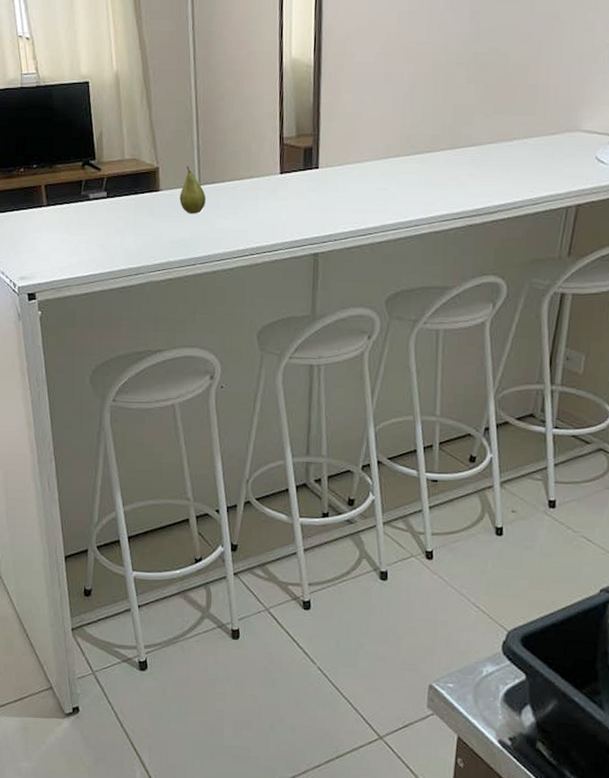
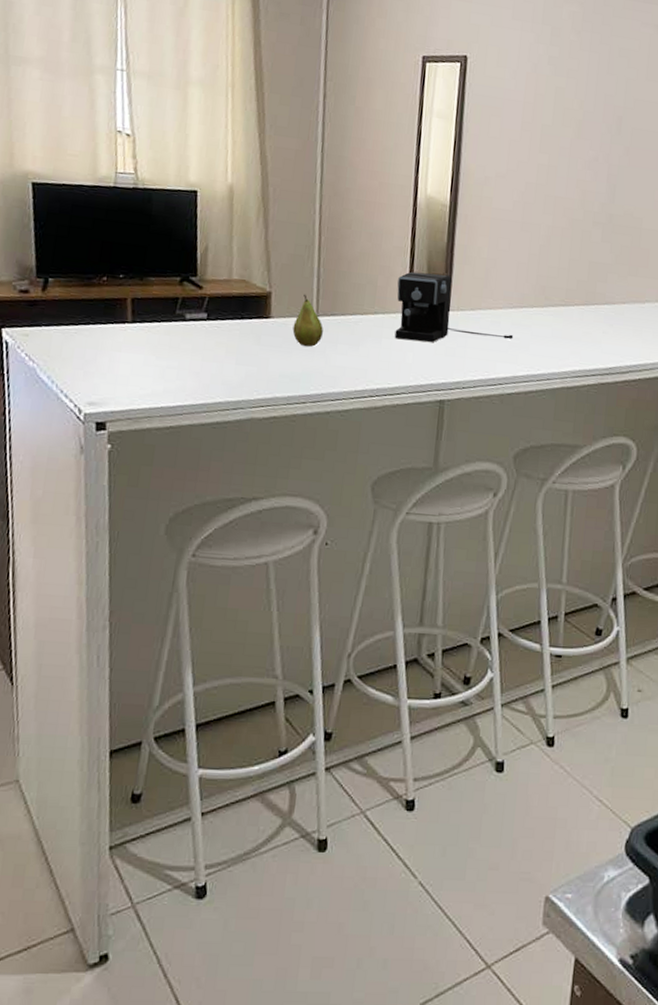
coffee maker: none [269,133,381,200] -> present [394,271,514,342]

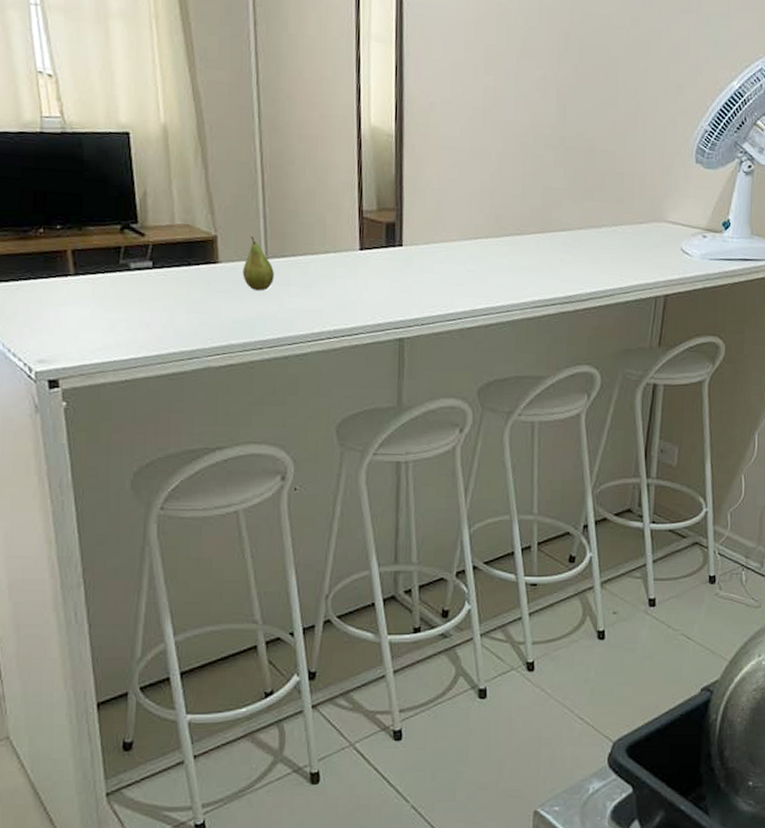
coffee maker: present [394,271,514,342] -> none [347,207,470,280]

